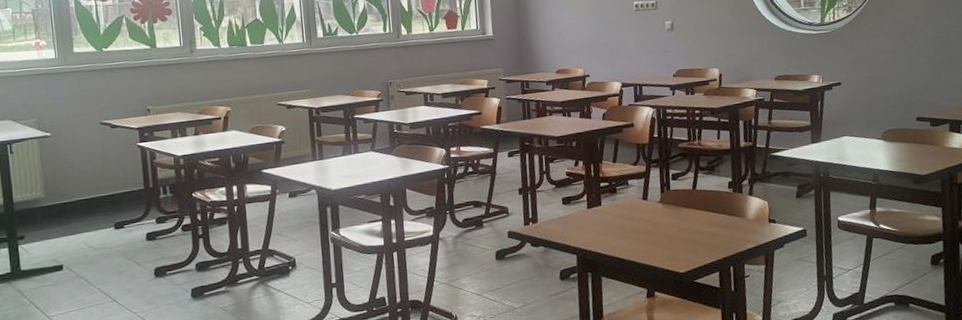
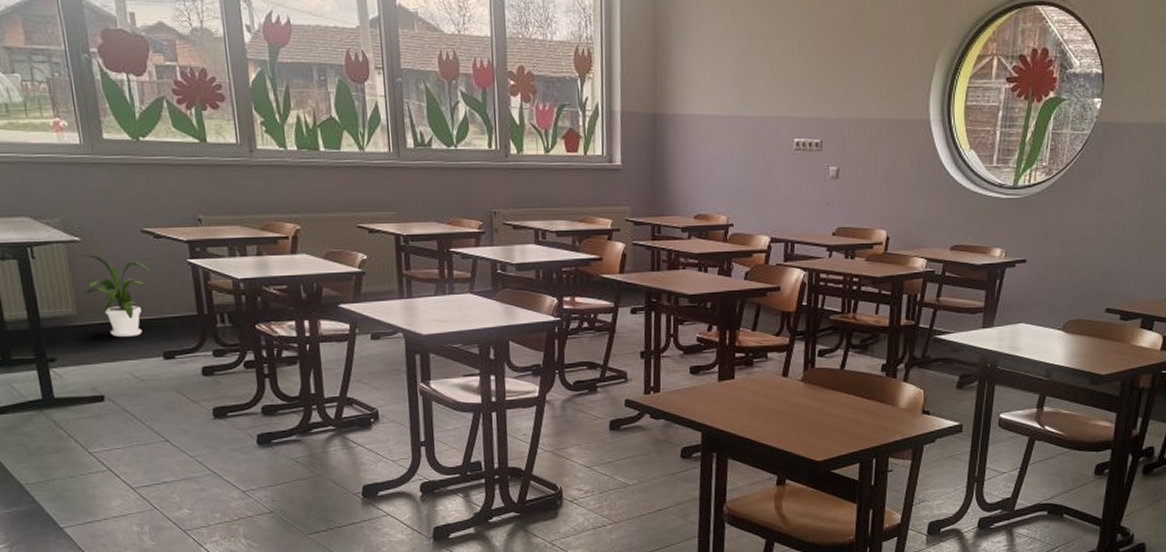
house plant: none [50,146,109,213] -> present [81,255,153,337]

